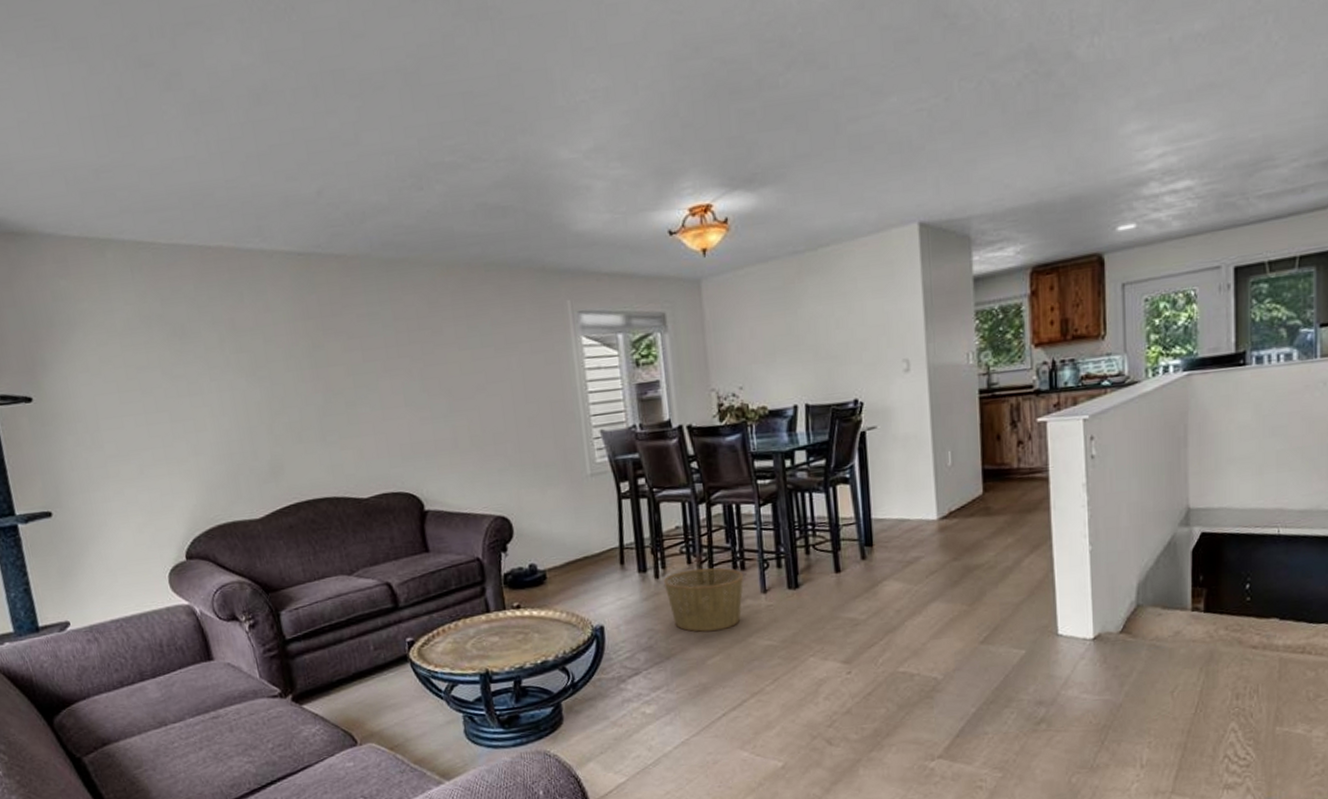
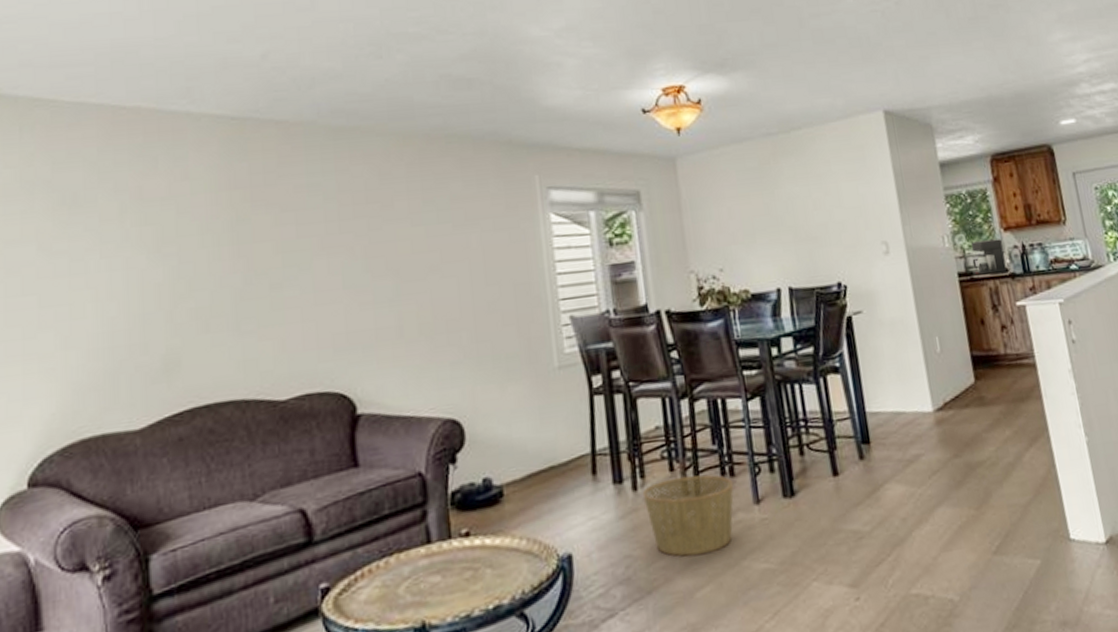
coffee maker: none [995,355,1032,392] -> present [970,239,1007,276]

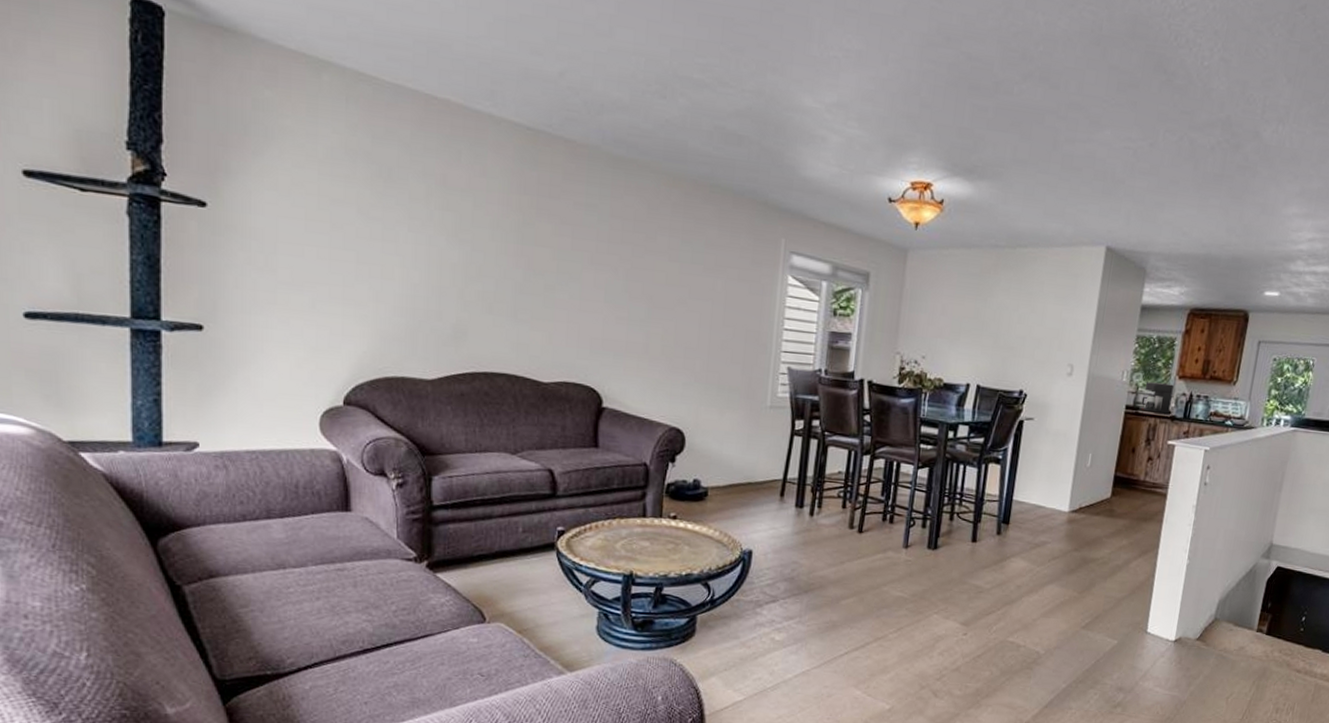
basket: present [642,475,734,557] -> none [816,513,891,575]

